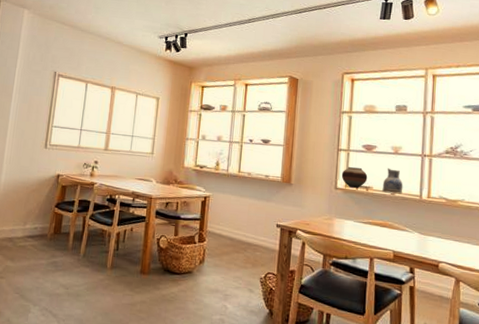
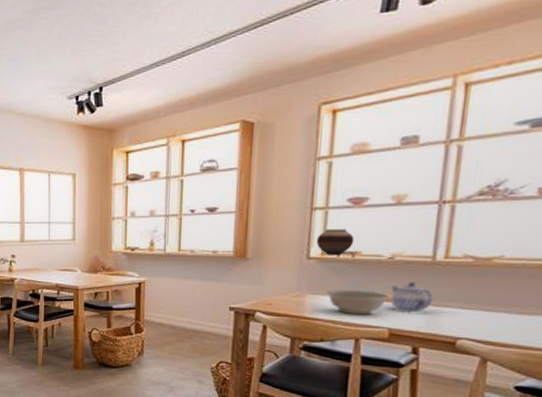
ceramic bowl: none [349,215,393,238] -> present [327,289,390,315]
ceramic pitcher: present [382,167,403,194] -> none [375,224,408,257]
teapot: none [393,214,422,239] -> present [390,282,434,313]

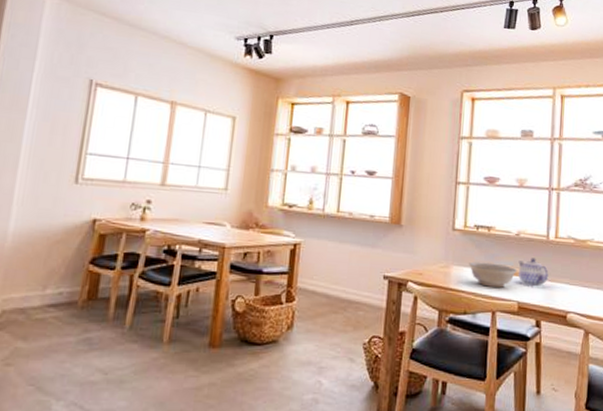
vase: present [316,229,354,256] -> none [460,203,490,230]

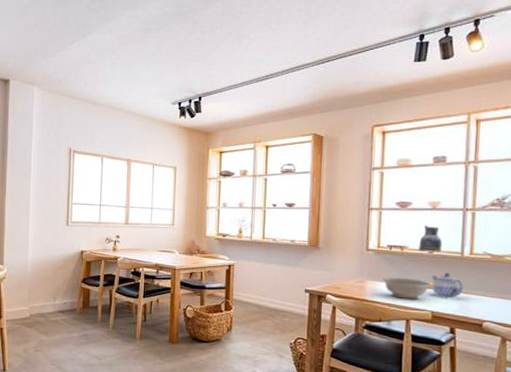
ceramic pitcher: none [506,203,529,235] -> present [419,225,442,252]

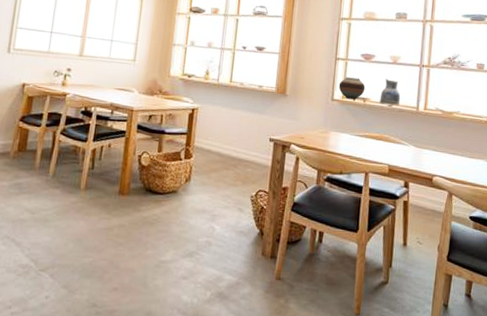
vase: none [373,226,402,249] -> present [338,77,365,100]
ceramic bowl: present [383,277,431,299] -> none [345,128,390,152]
teapot: present [431,272,464,299] -> none [389,126,418,153]

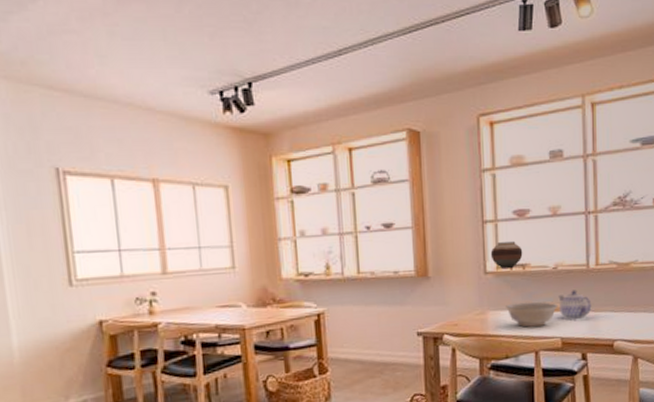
ceramic bowl: none [345,128,390,152] -> present [506,302,558,327]
ceramic pitcher: present [379,78,401,106] -> none [542,235,567,268]
teapot: none [389,126,418,153] -> present [558,290,592,321]

